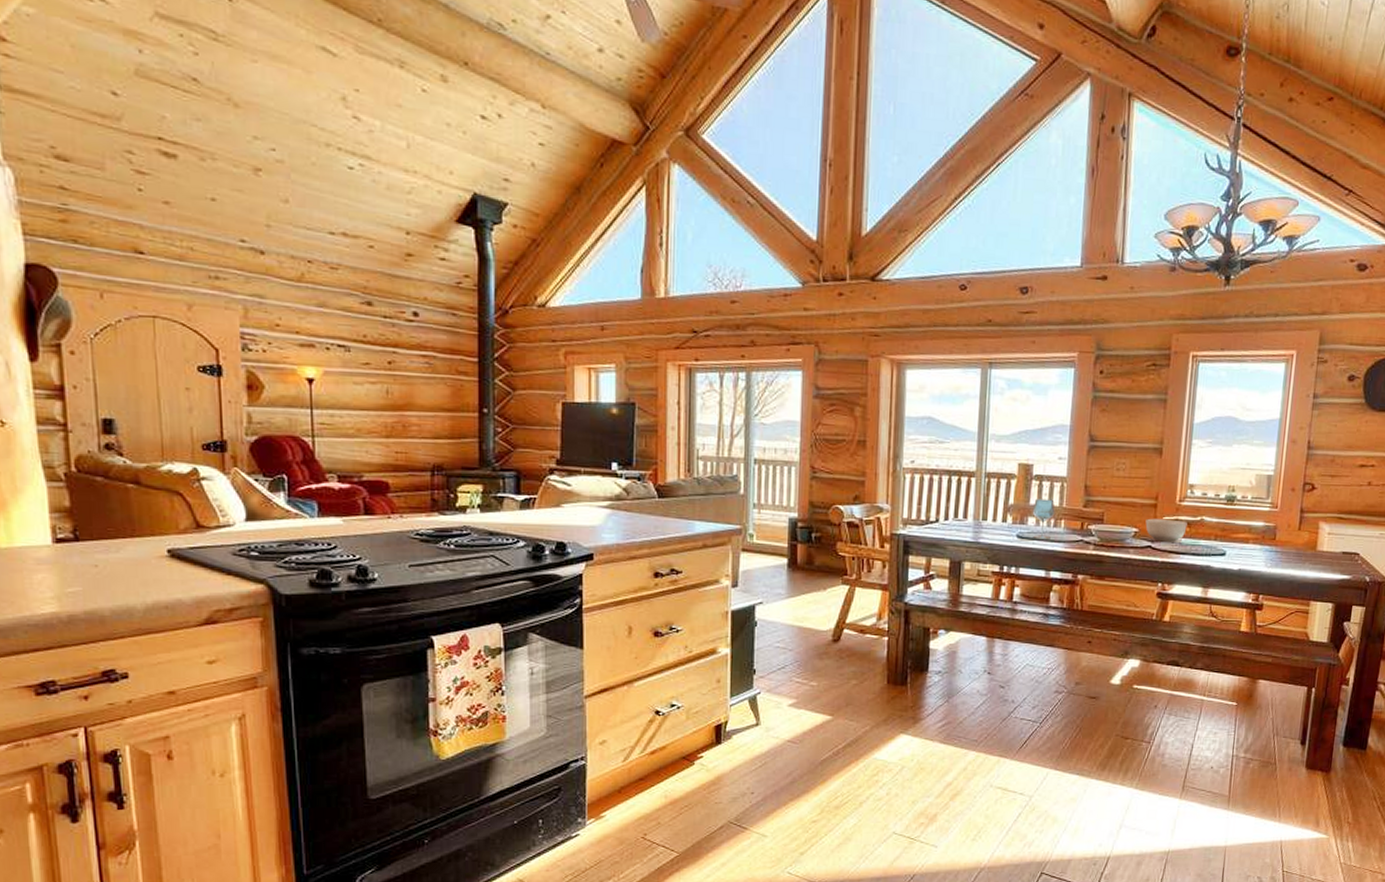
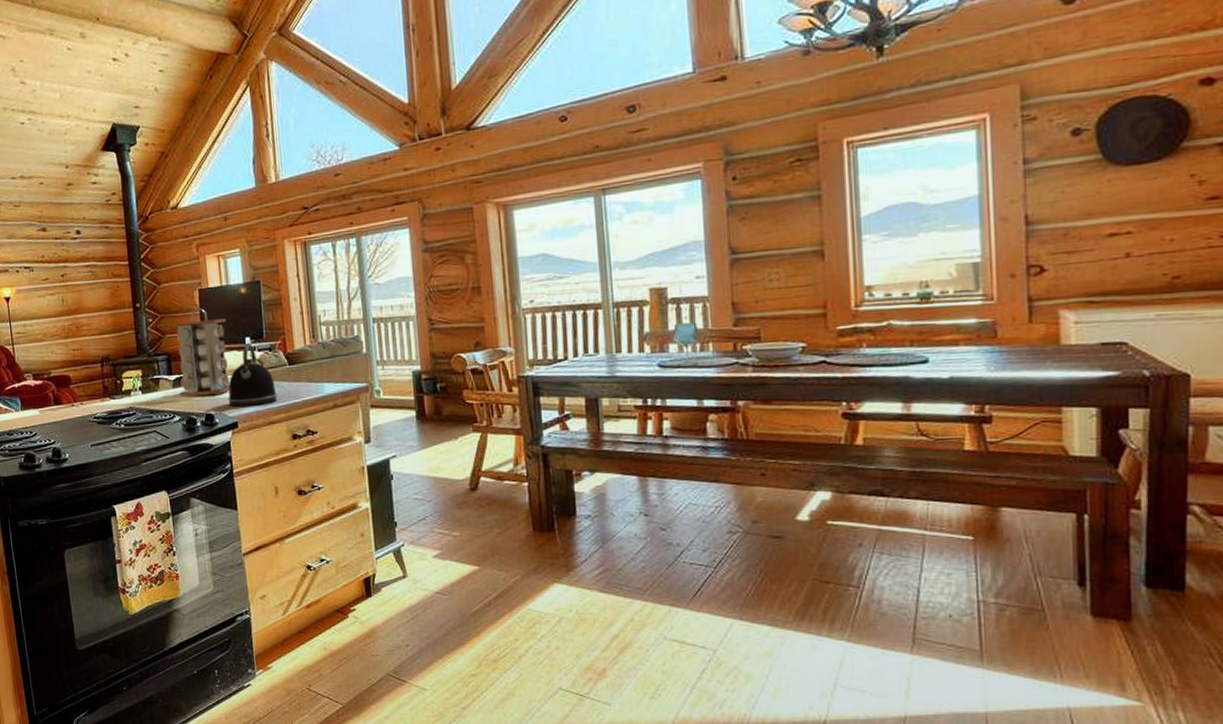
spice rack: none [526,423,592,523] -> present [172,308,230,397]
kettle: none [585,468,642,538] -> present [228,343,278,407]
bowl: present [1145,518,1187,542] -> none [814,328,870,355]

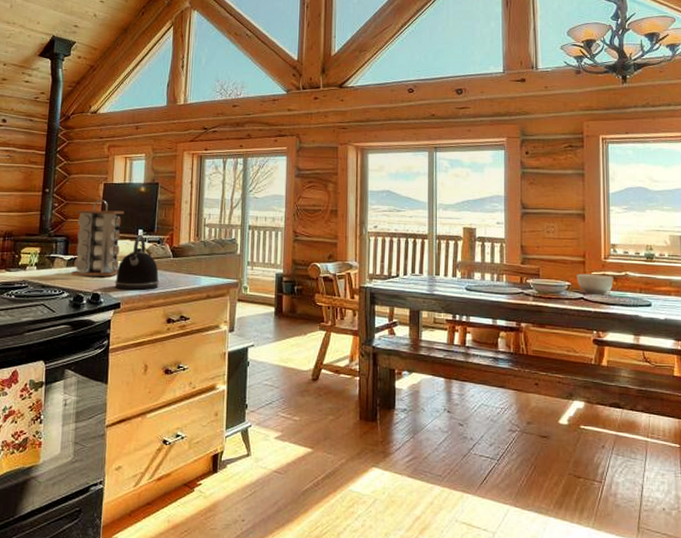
wine glass: present [672,322,700,367] -> none [477,257,497,292]
bowl: none [814,328,870,355] -> present [576,273,614,294]

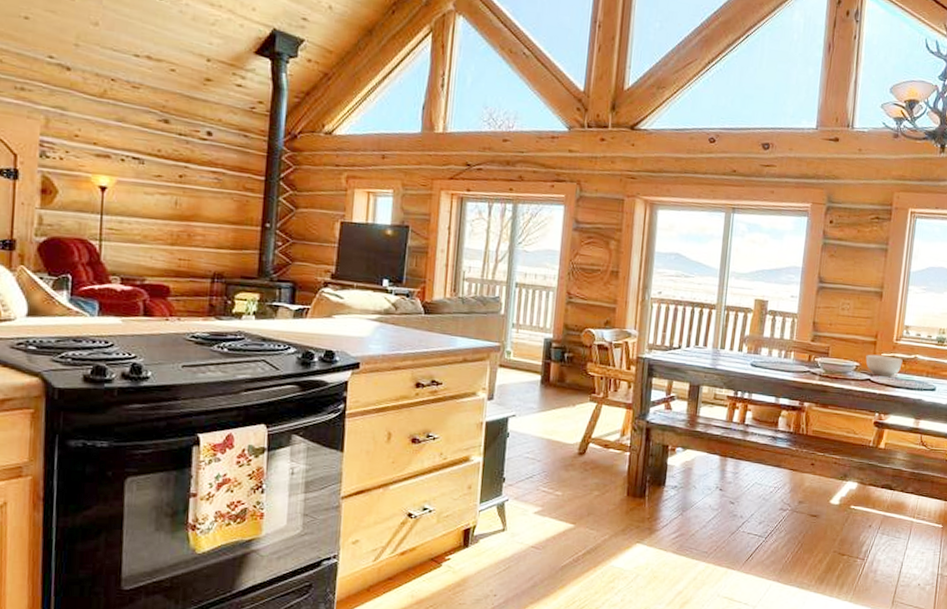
spice rack: present [71,199,124,278] -> none [298,240,366,333]
kettle: present [114,234,159,290] -> none [353,285,407,350]

